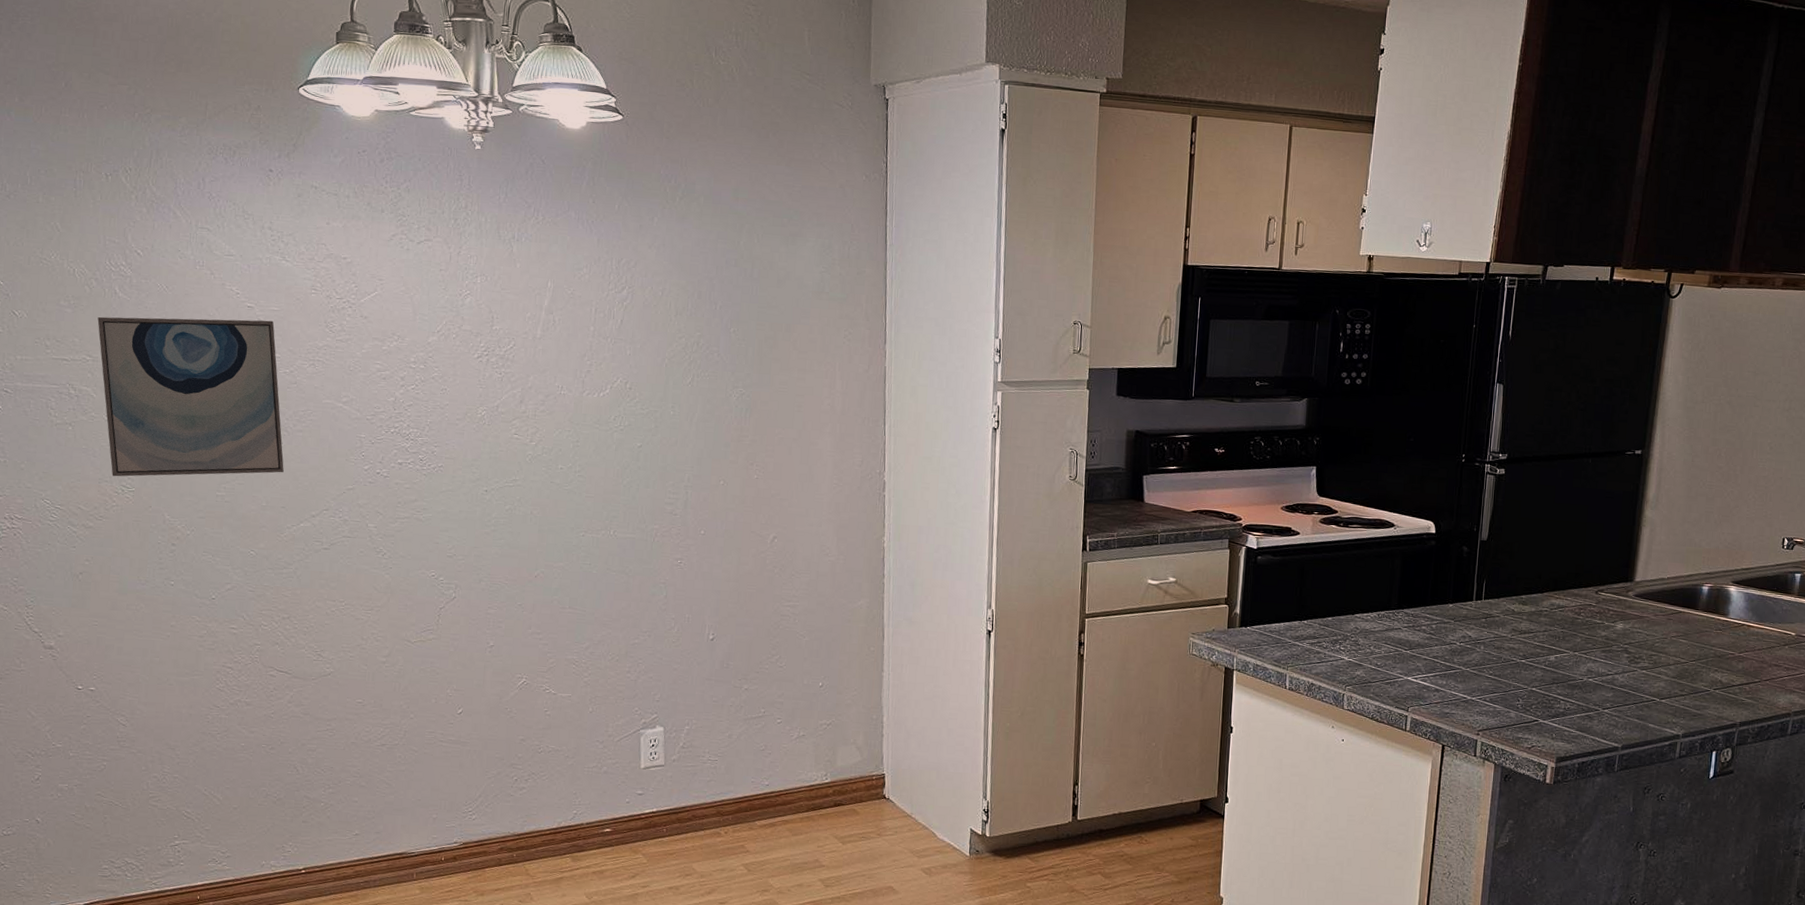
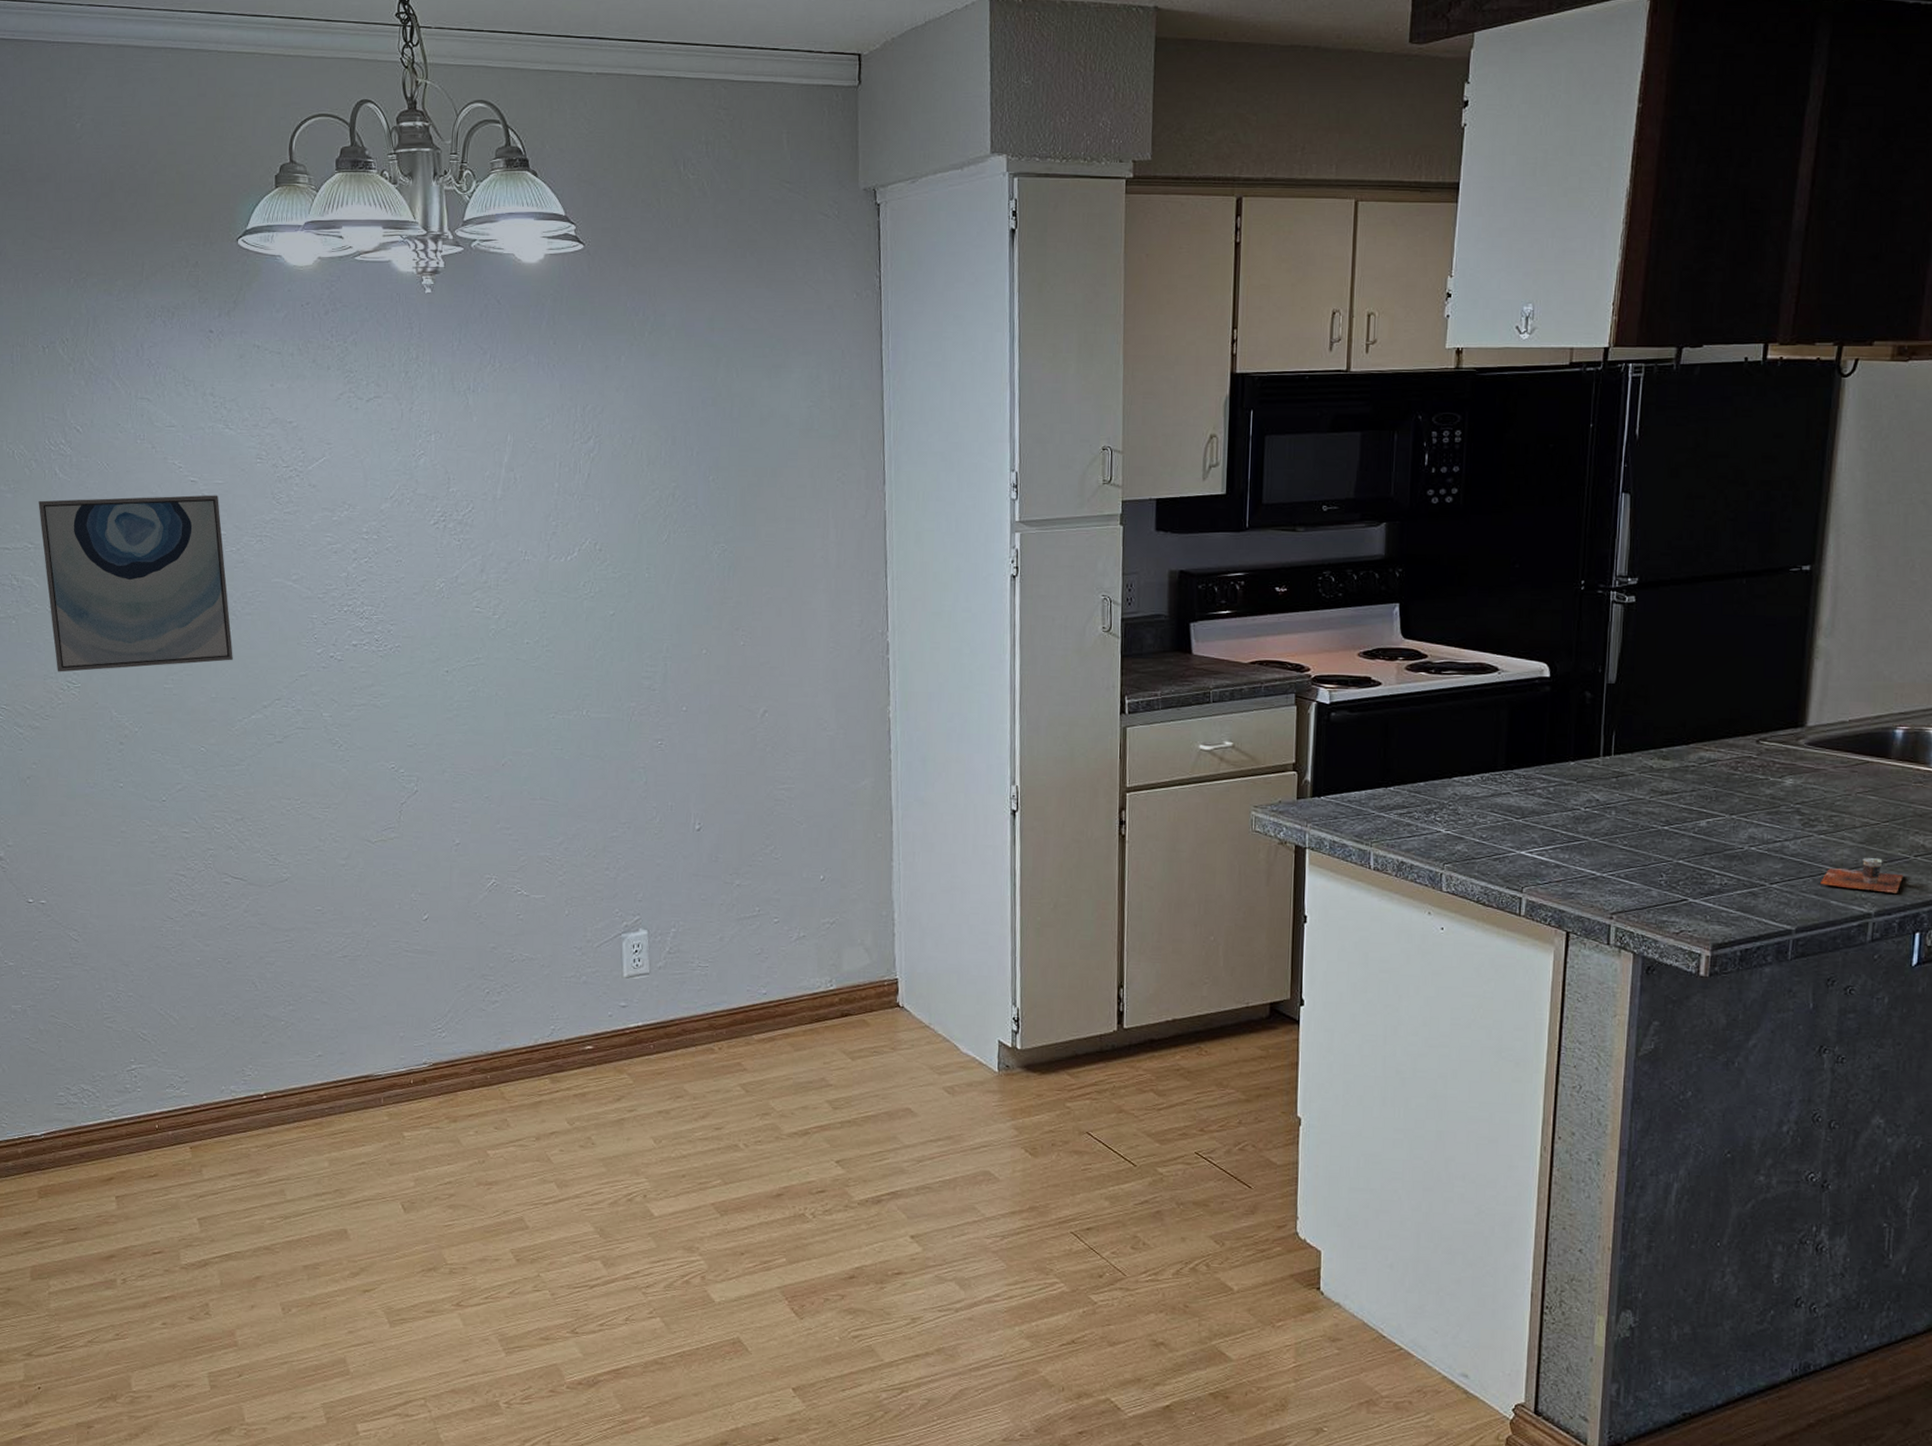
cup: none [1642,690,1705,719] -> present [1821,858,1903,893]

